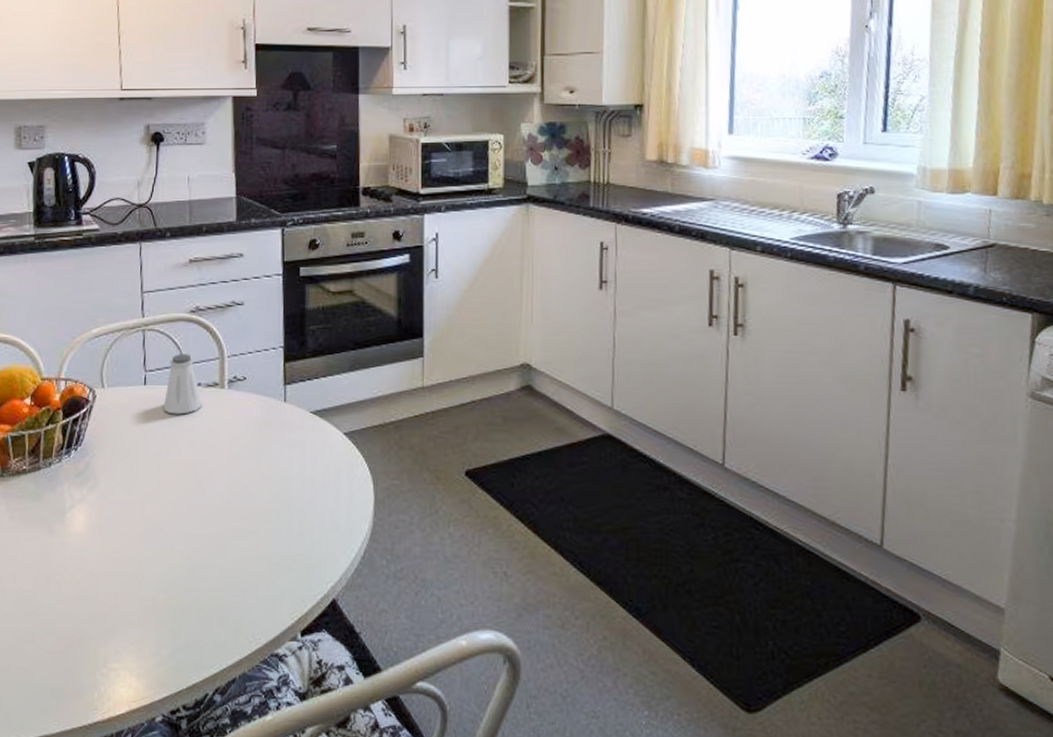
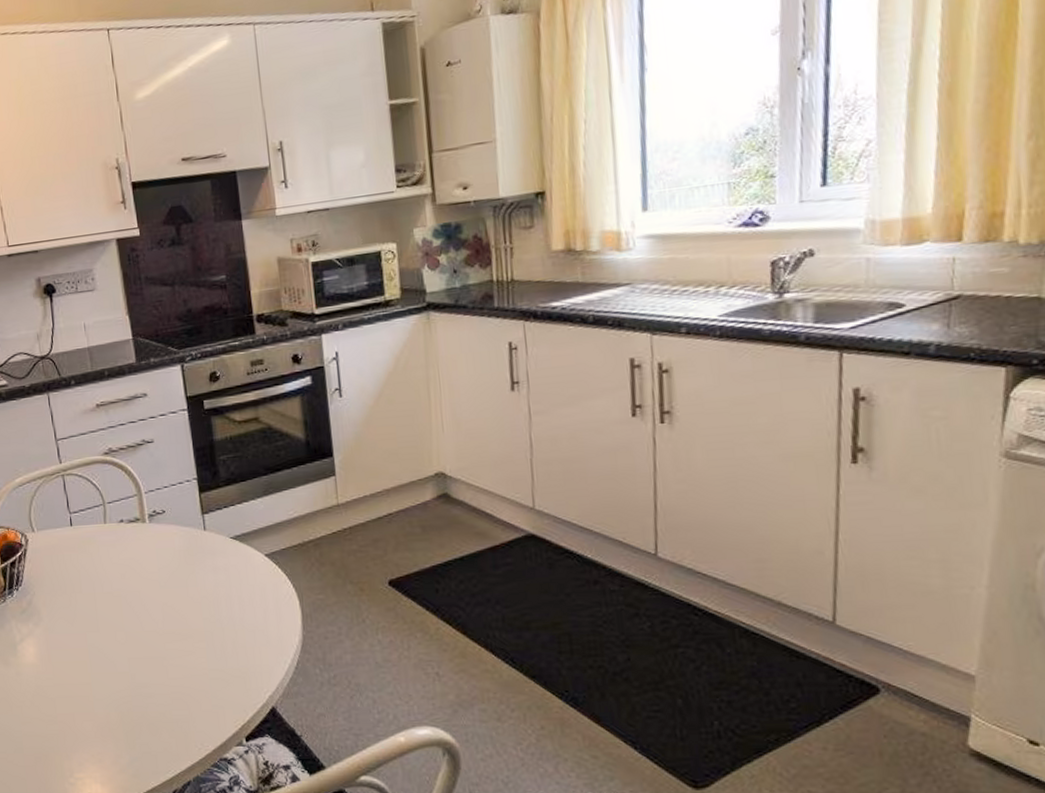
saltshaker: present [164,354,202,415] -> none [91,493,127,551]

